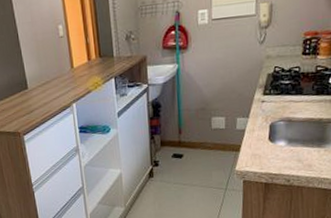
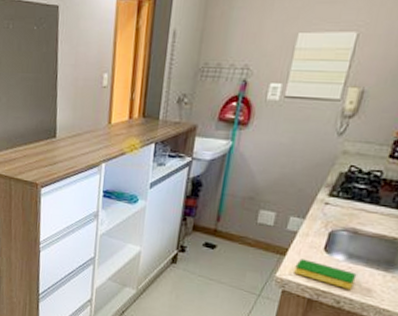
dish sponge: none [249,150,298,169] -> present [294,259,357,290]

